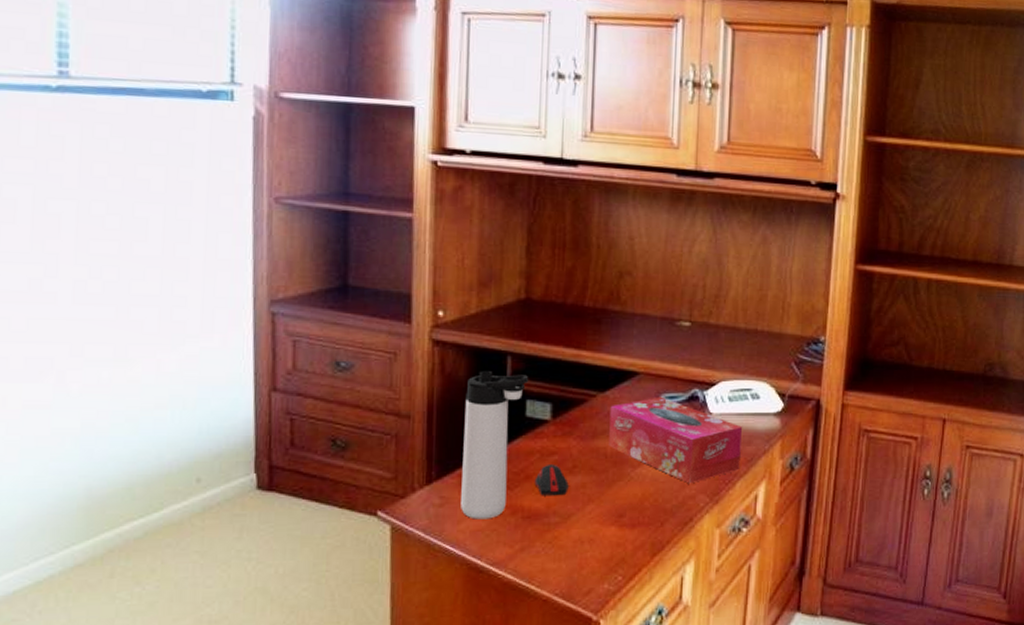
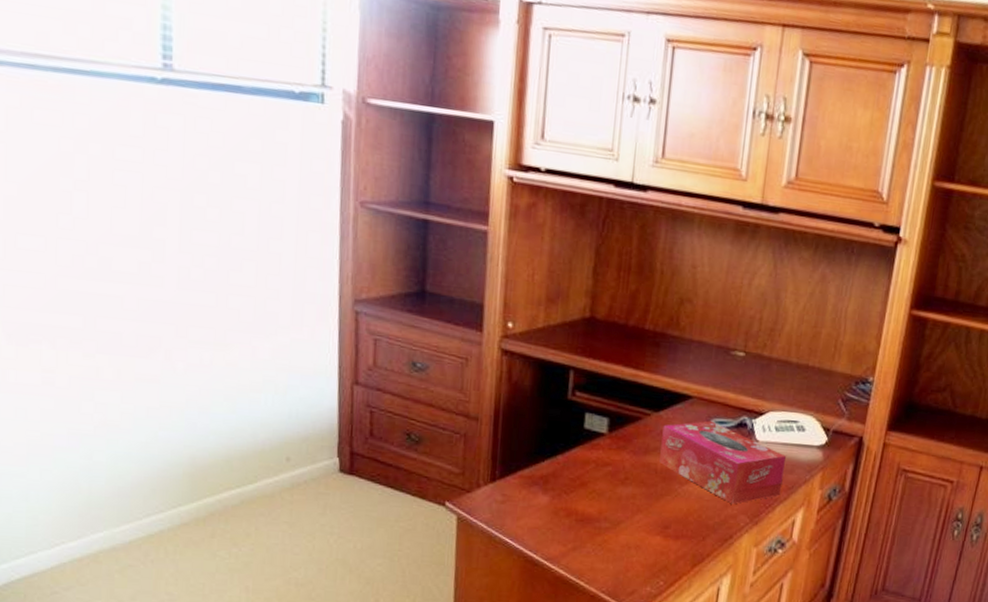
thermos bottle: present [461,371,529,520] -> none [520,382,589,519]
computer mouse: present [534,463,569,496] -> none [588,473,620,504]

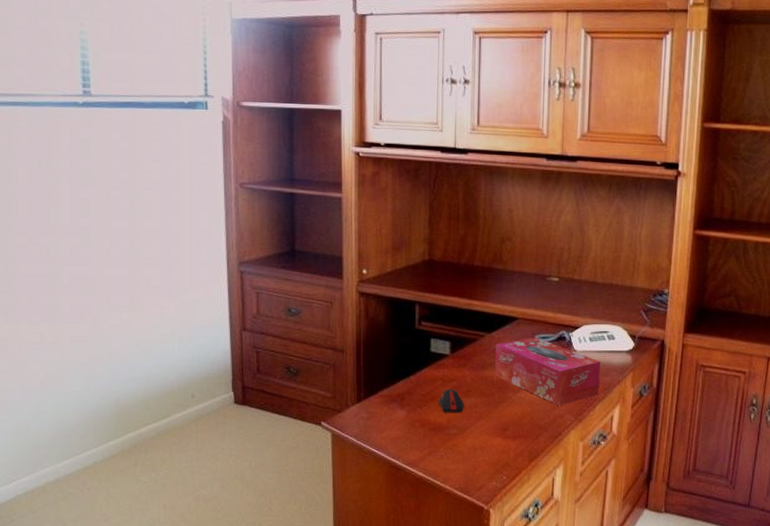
computer mouse: none [588,473,620,504] -> present [438,388,464,413]

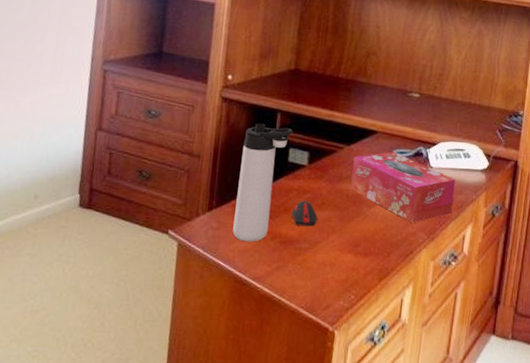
thermos bottle: none [383,316,433,430] -> present [233,124,293,242]

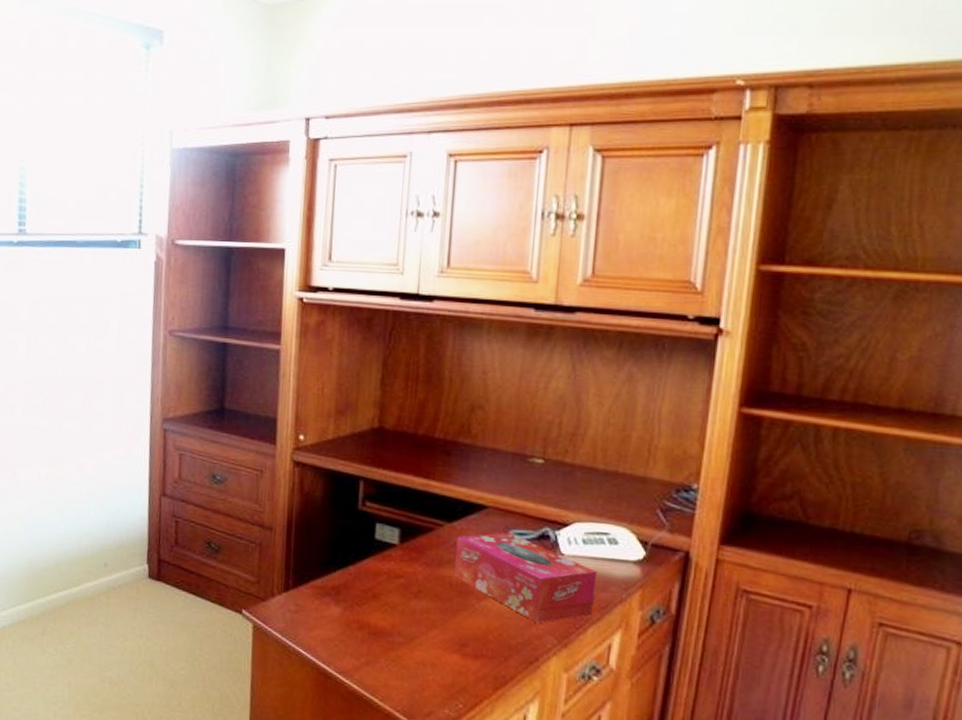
thermos bottle: present [233,124,293,242] -> none [313,493,380,631]
computer mouse: present [291,200,318,227] -> none [381,586,414,618]

